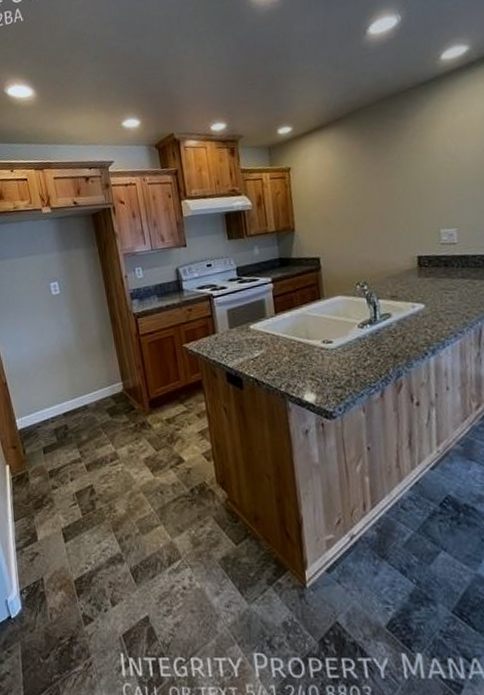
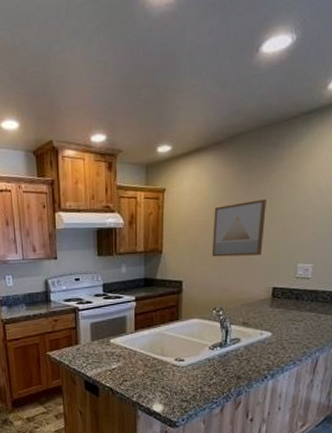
wall art: none [343,168,400,231] -> present [211,199,266,257]

